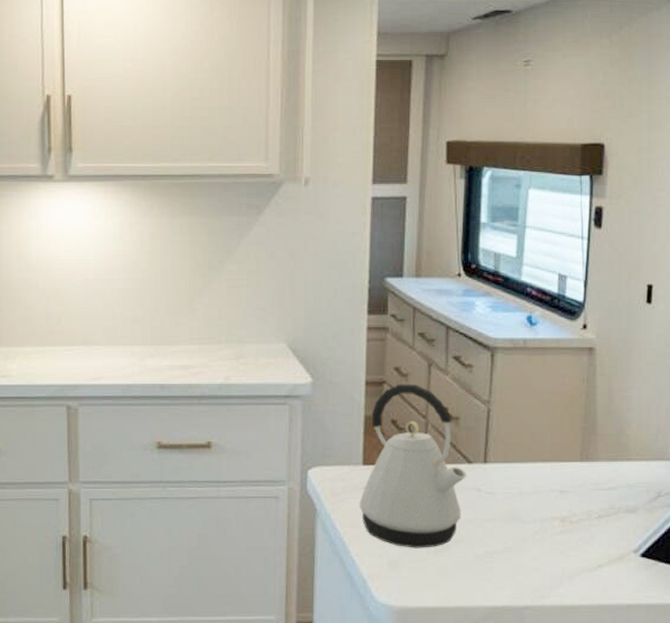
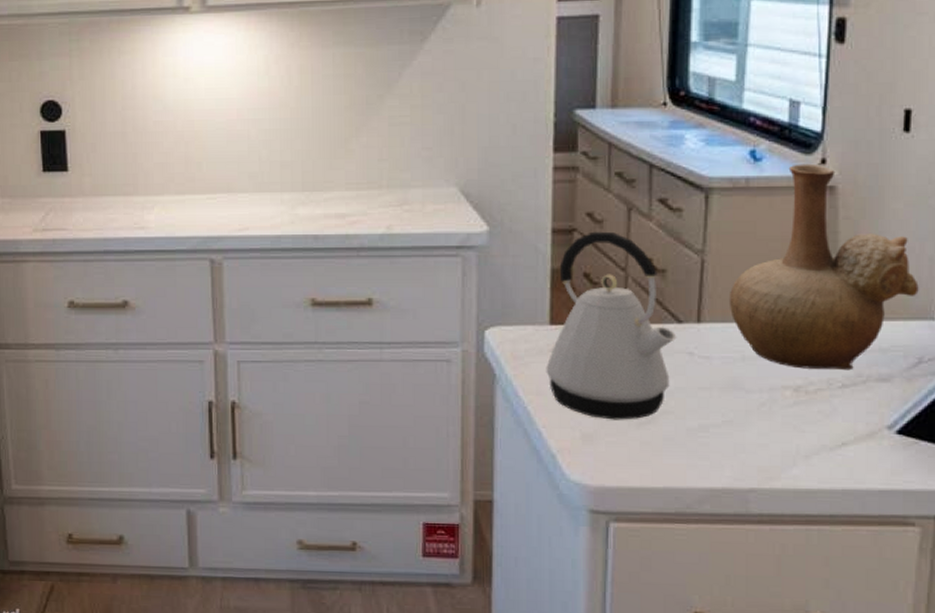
vase: none [509,328,658,504] -> present [728,163,919,371]

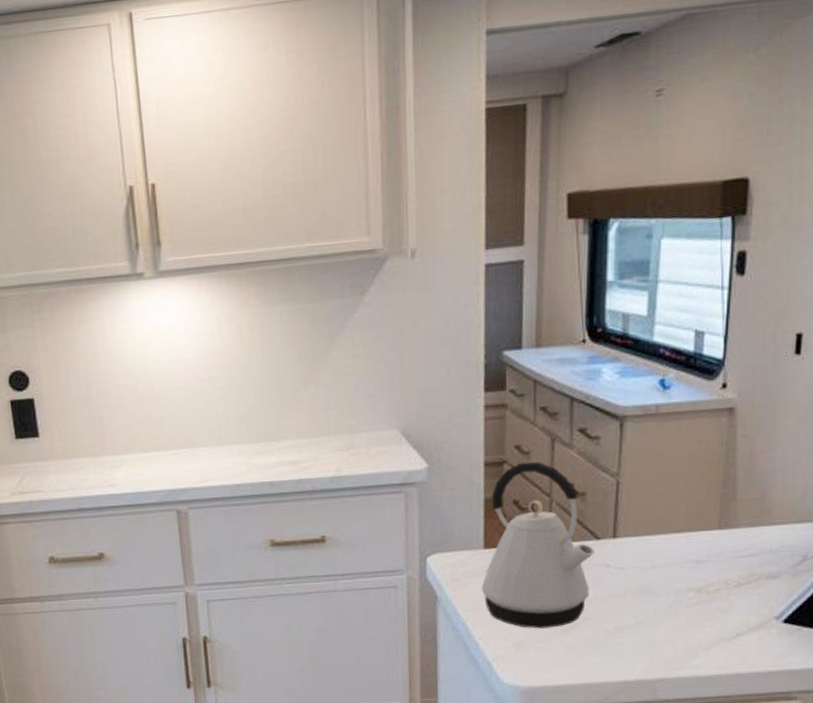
vase: present [728,163,919,371] -> none [640,388,805,572]

